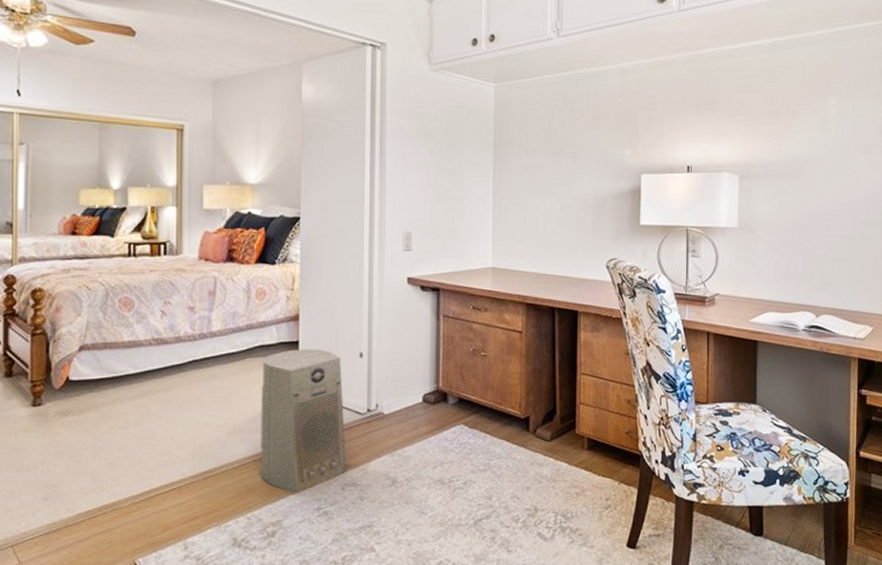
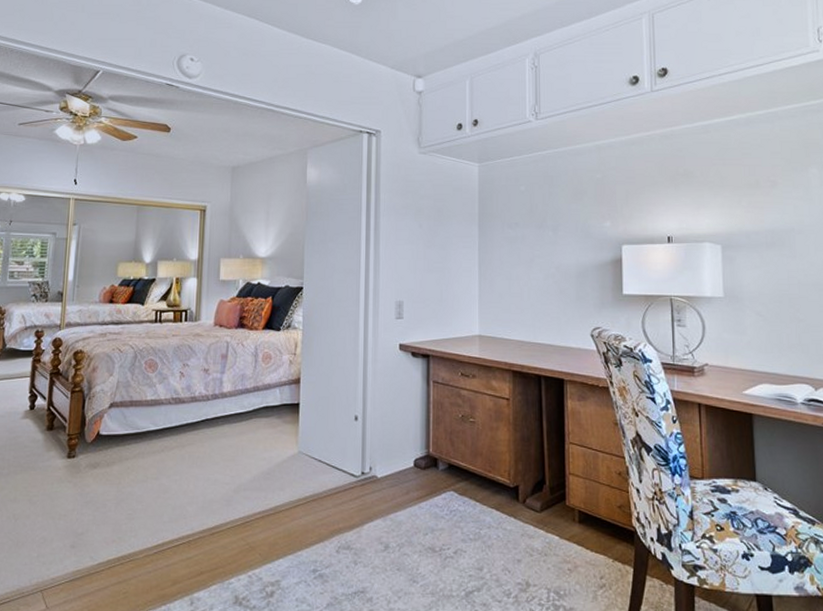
air purifier: present [260,349,346,494] -> none [262,411,341,555]

